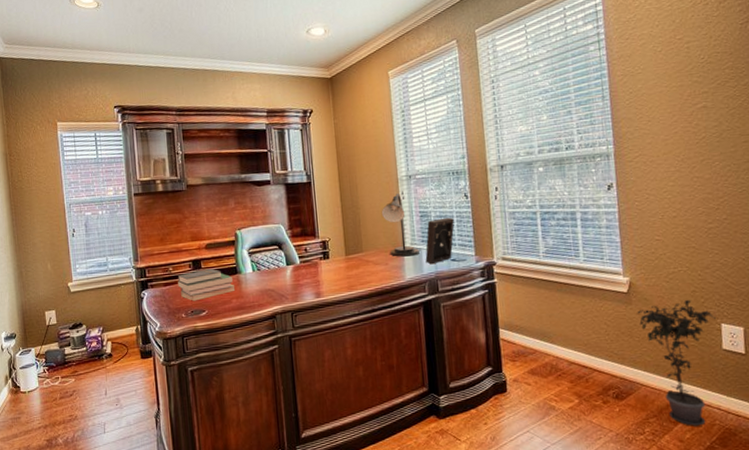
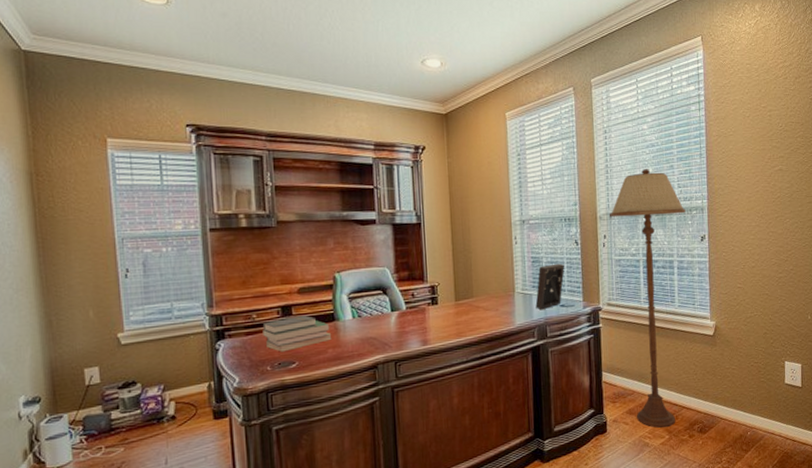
desk lamp: present [381,192,420,257] -> none [493,237,530,303]
floor lamp: none [501,116,588,391] -> present [610,169,686,428]
potted plant: present [637,300,716,426] -> none [720,341,781,453]

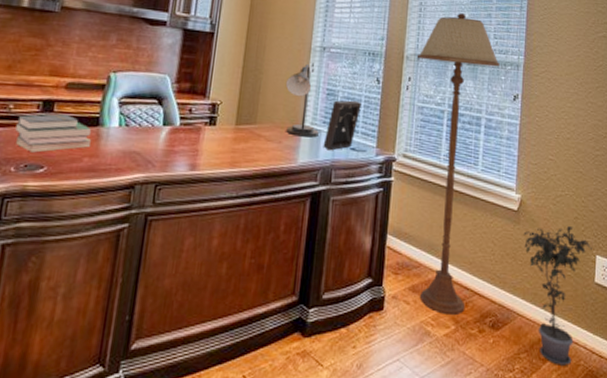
desk lamp: none [493,237,530,303] -> present [285,63,319,138]
potted plant: none [720,341,781,453] -> present [523,226,592,366]

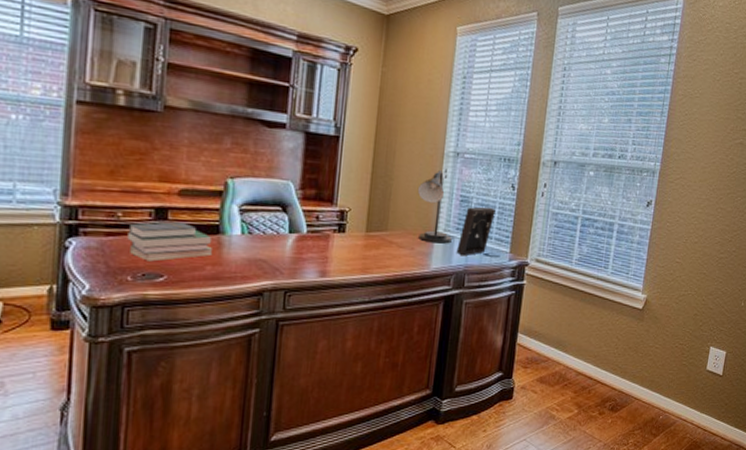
floor lamp: present [418,13,500,314] -> none [547,118,636,400]
potted plant: present [523,226,592,366] -> none [646,322,707,439]

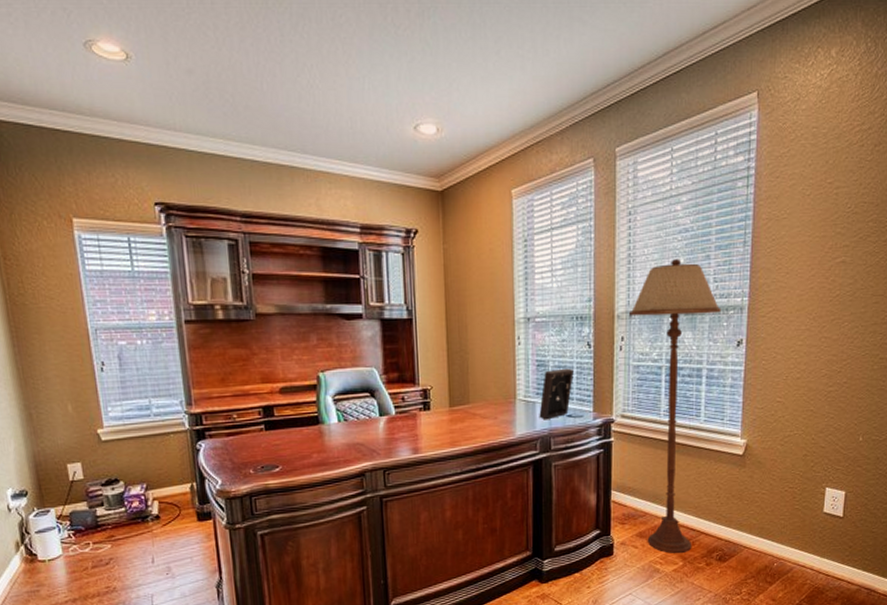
books: present [127,222,214,262] -> none [243,418,317,455]
desk lamp: present [417,169,452,244] -> none [493,337,533,411]
floor lamp: none [547,118,636,400] -> present [630,259,721,553]

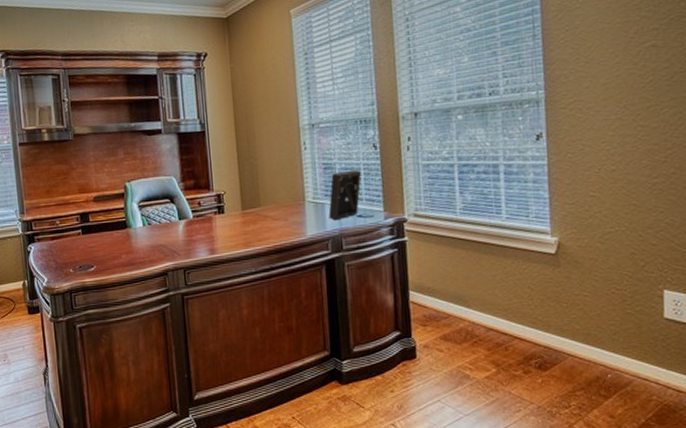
floor lamp: present [630,259,721,553] -> none [415,58,514,359]

